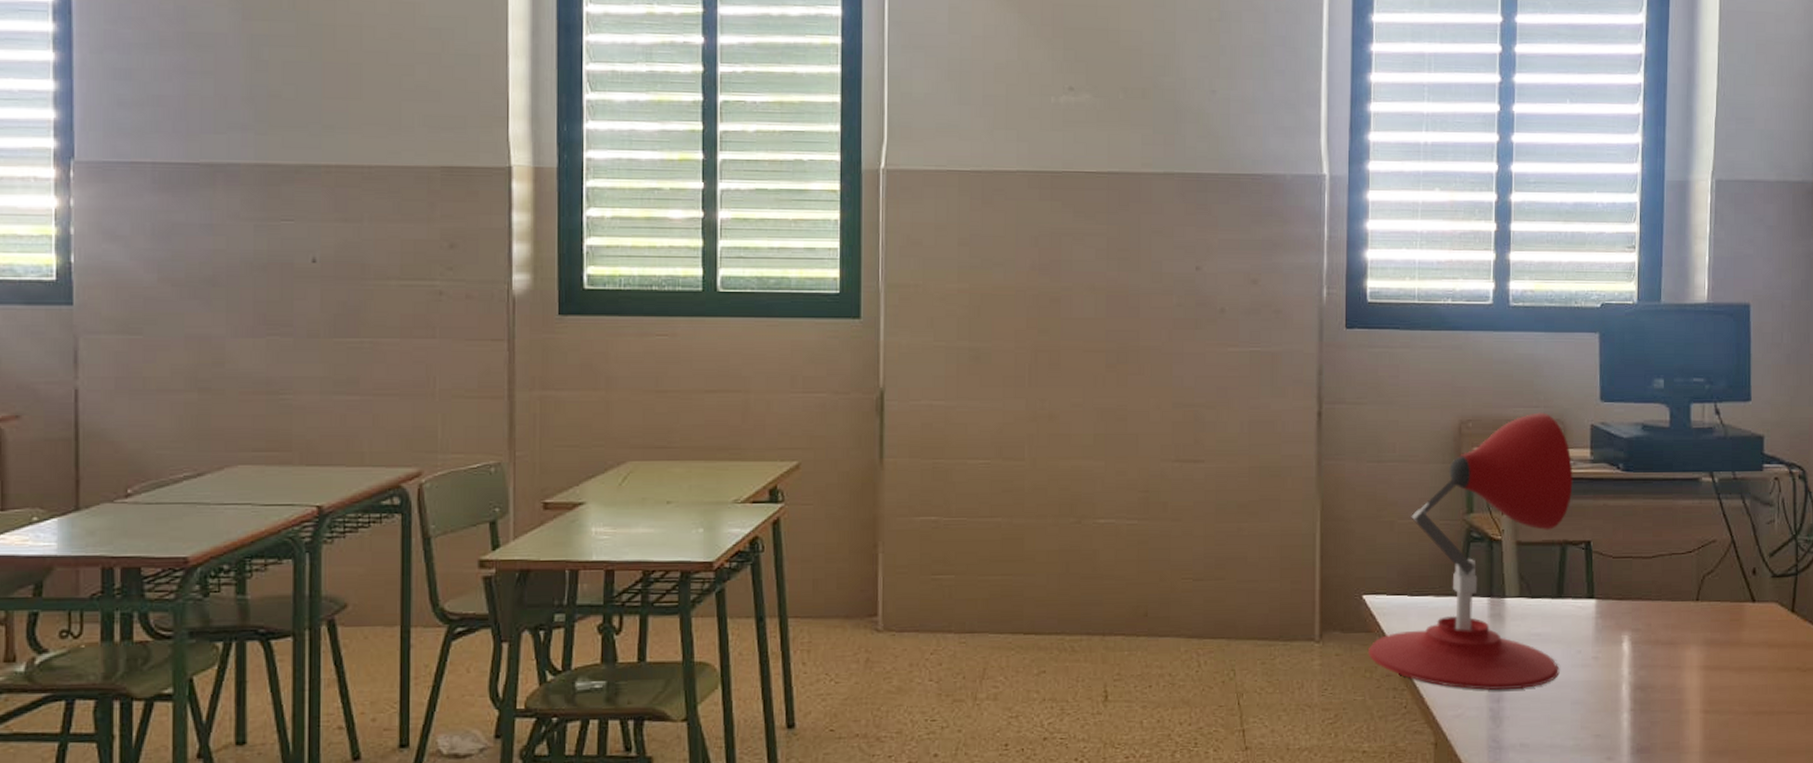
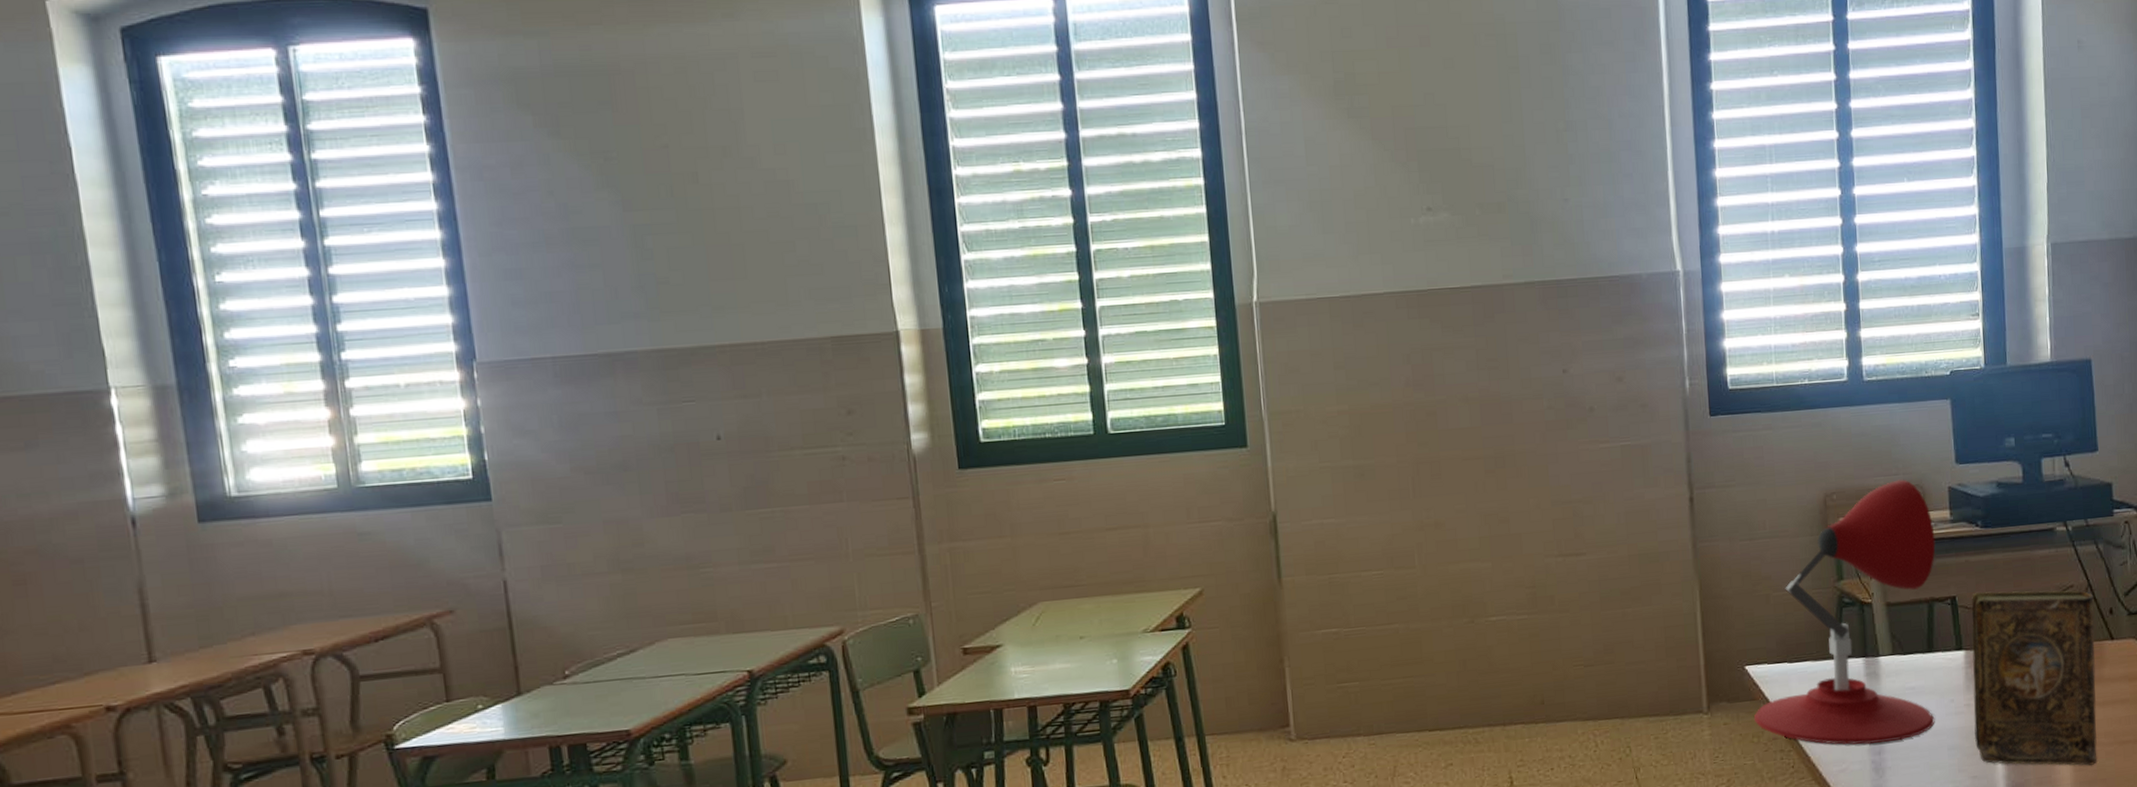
book: none [1600,538,1737,734] -> present [1971,590,2098,766]

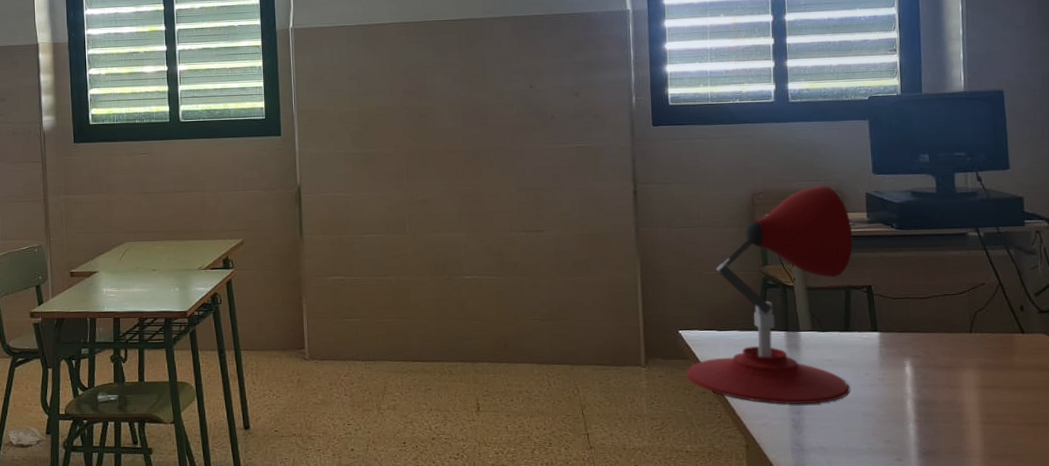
book: present [1971,590,2098,766] -> none [886,283,1008,441]

